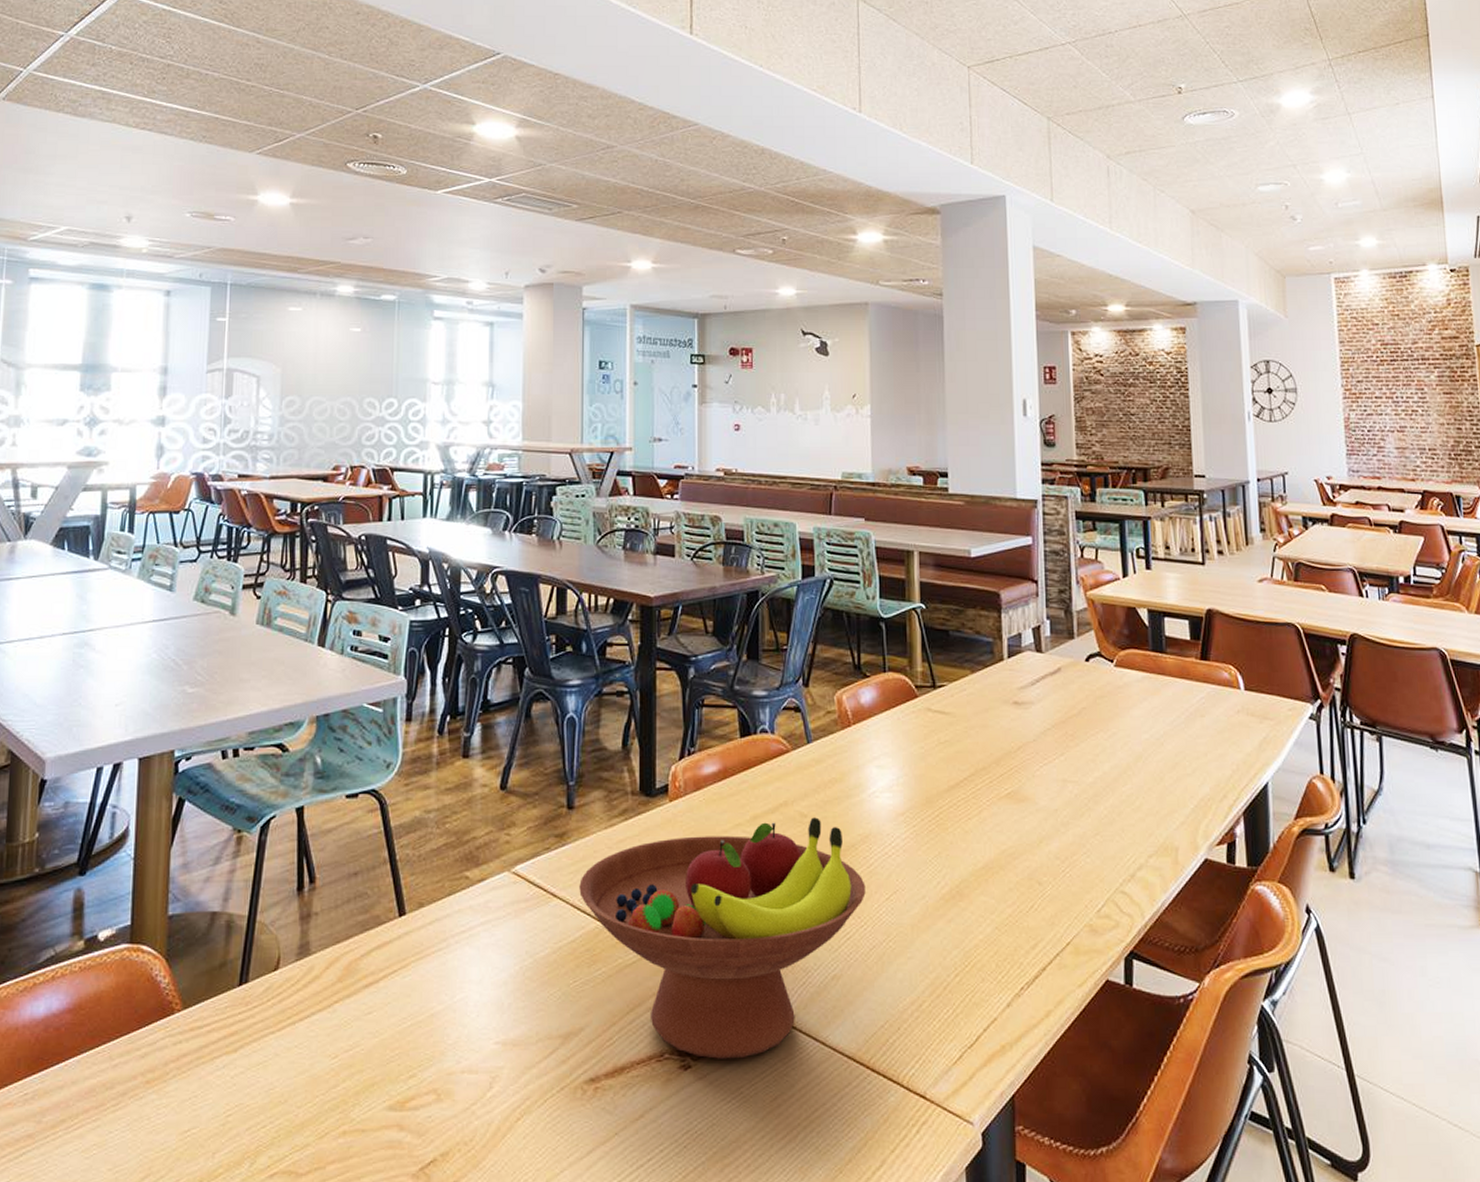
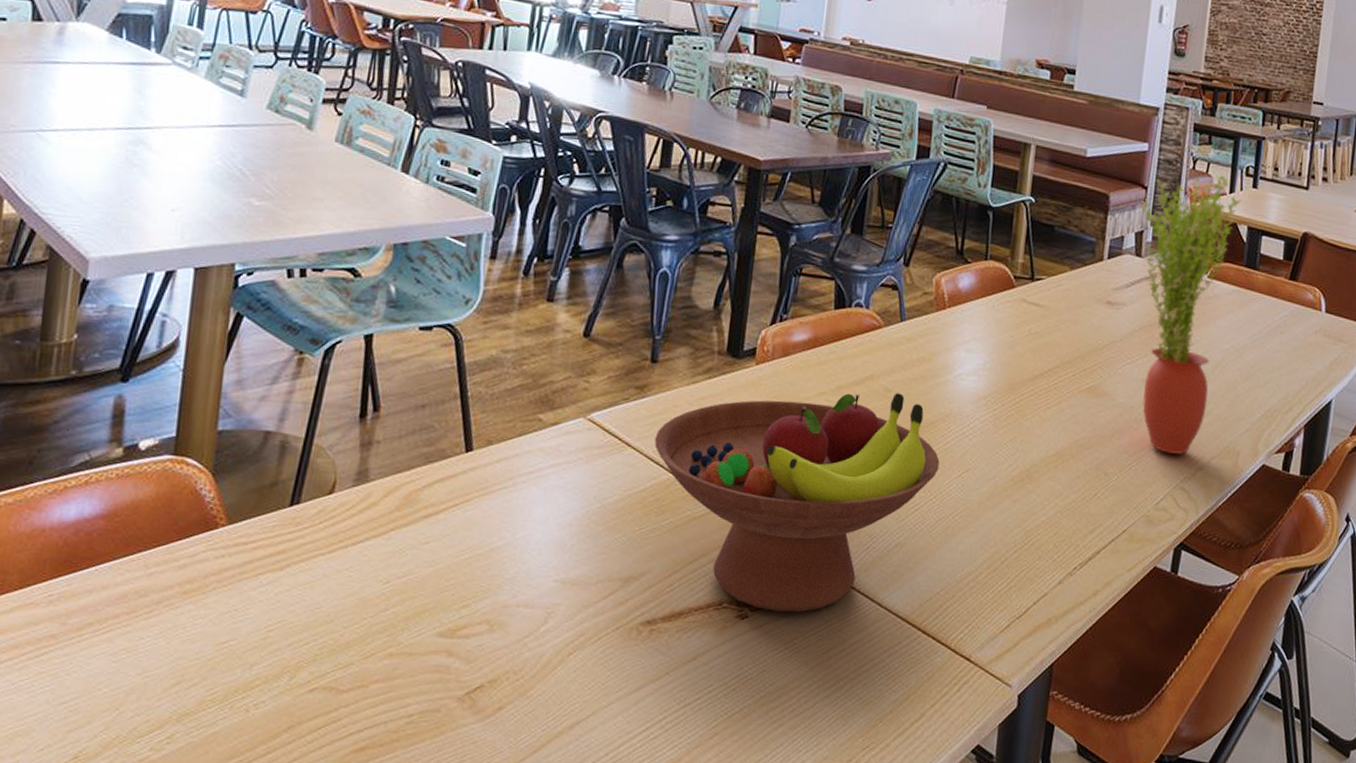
potted plant: none [1035,560,1137,856] -> present [1142,175,1242,454]

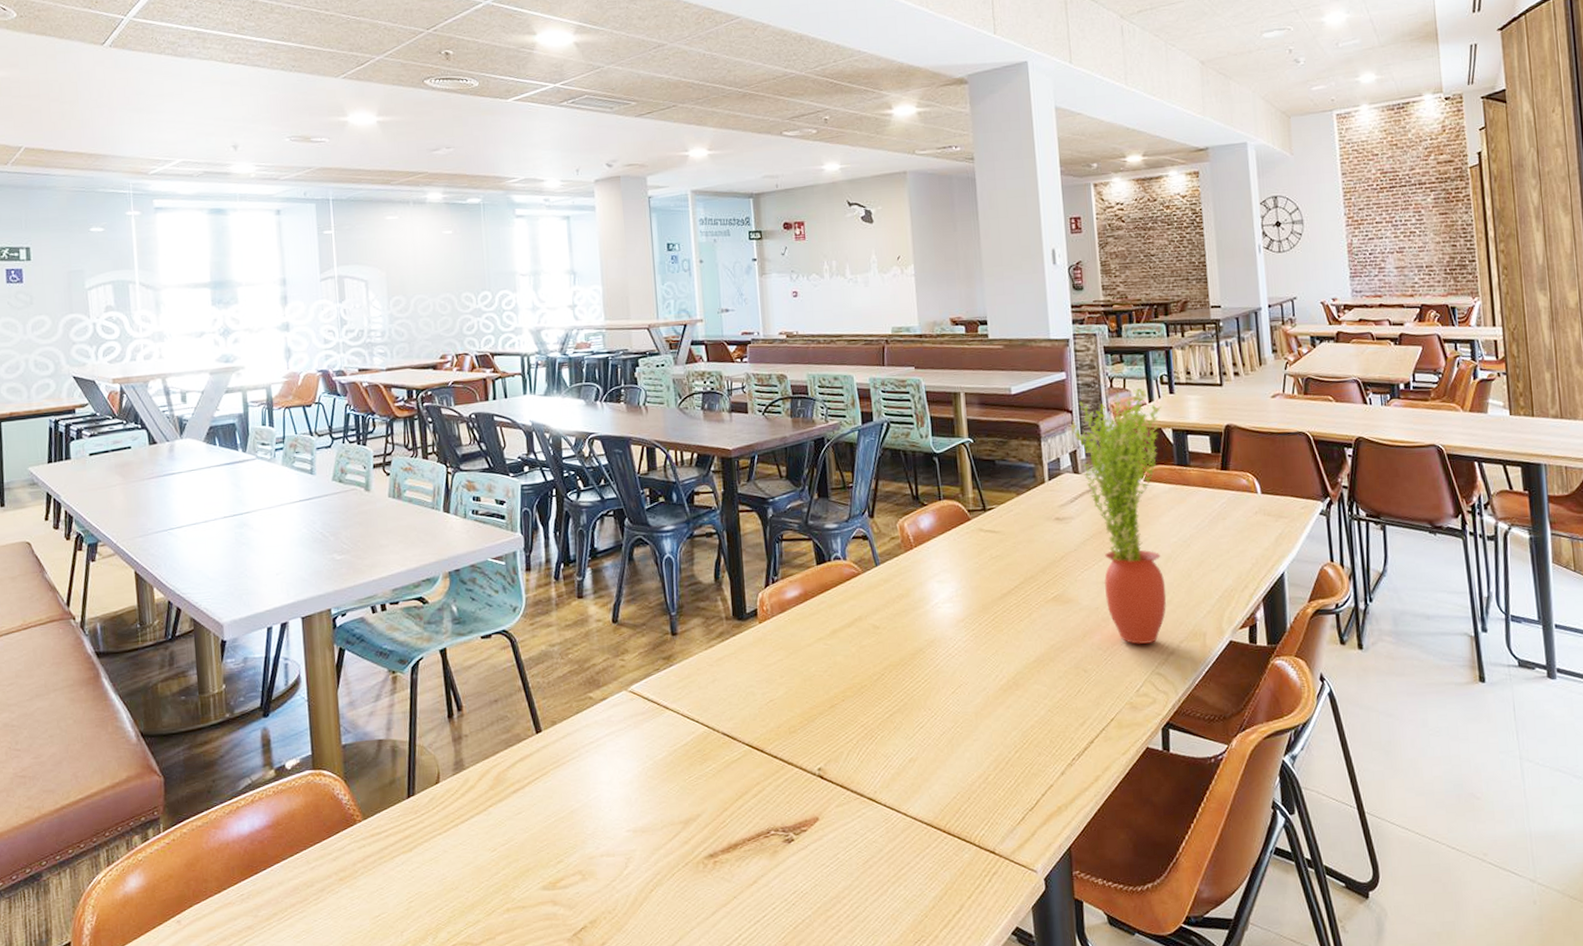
fruit bowl: present [654,393,940,613] -> none [687,628,934,833]

